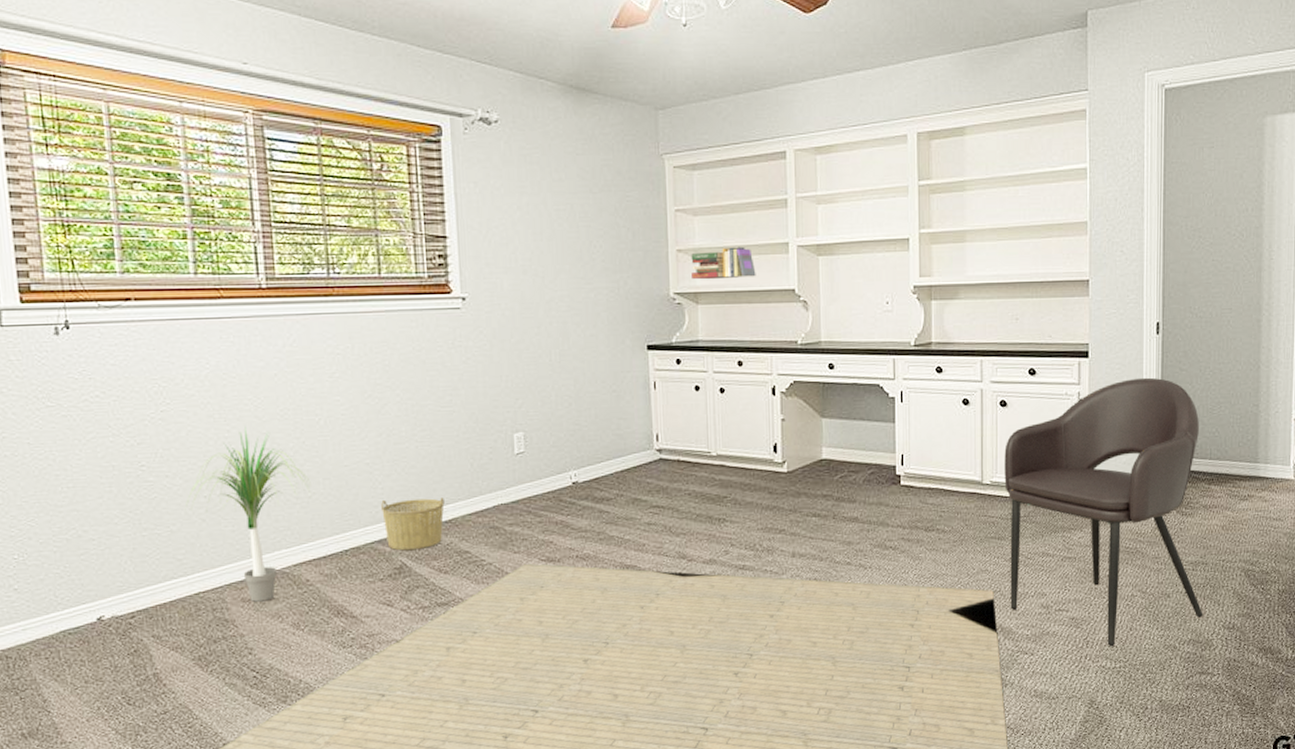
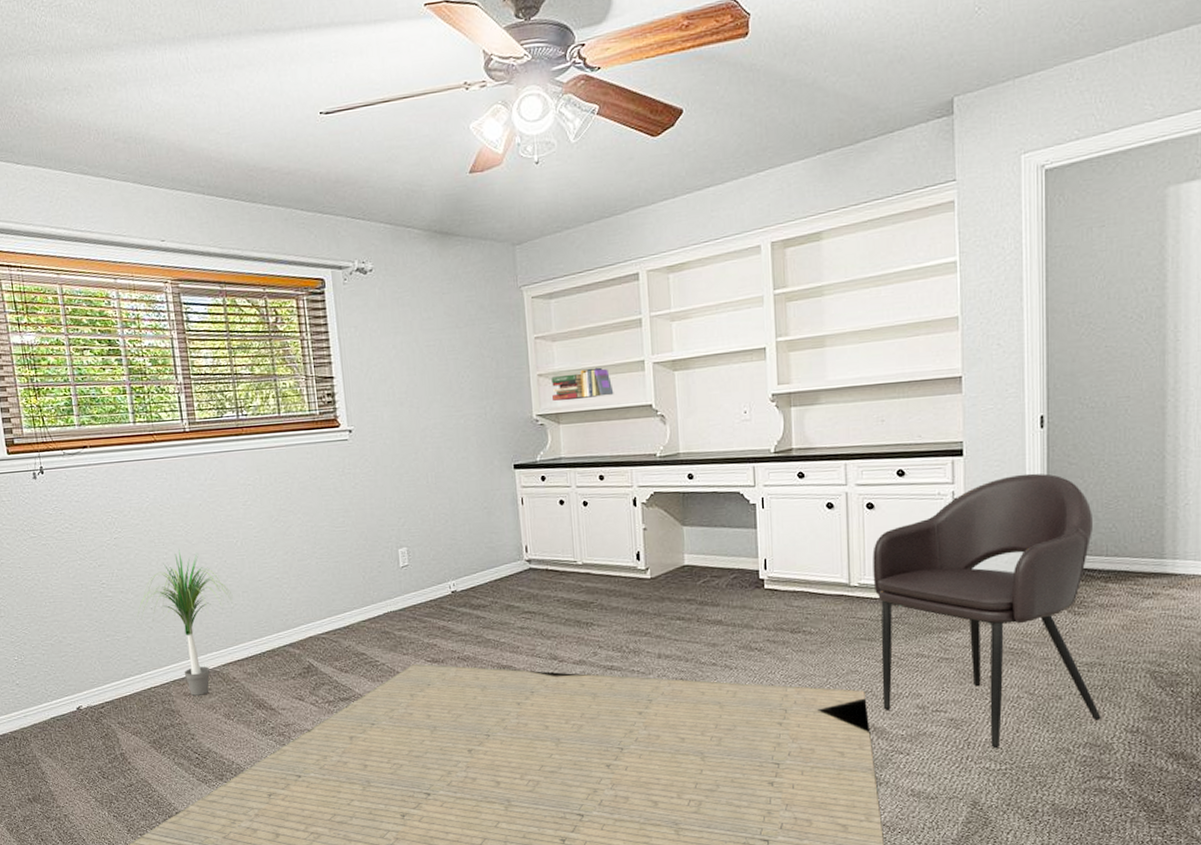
basket: present [381,498,445,551] -> none [290,607,343,653]

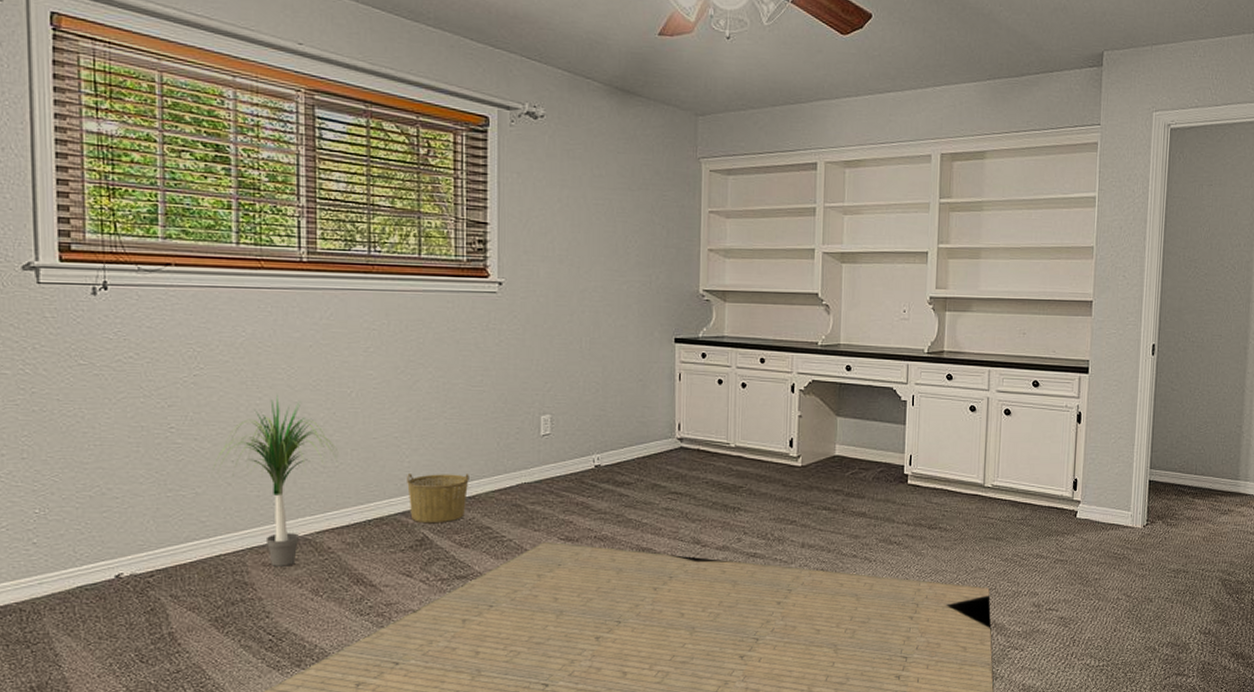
basket: none [290,607,343,653] -> present [407,474,469,524]
books: present [551,373,592,401] -> none [721,253,760,280]
books: present [580,367,614,398] -> none [751,250,783,280]
armchair: present [872,473,1101,749] -> none [1004,395,1187,646]

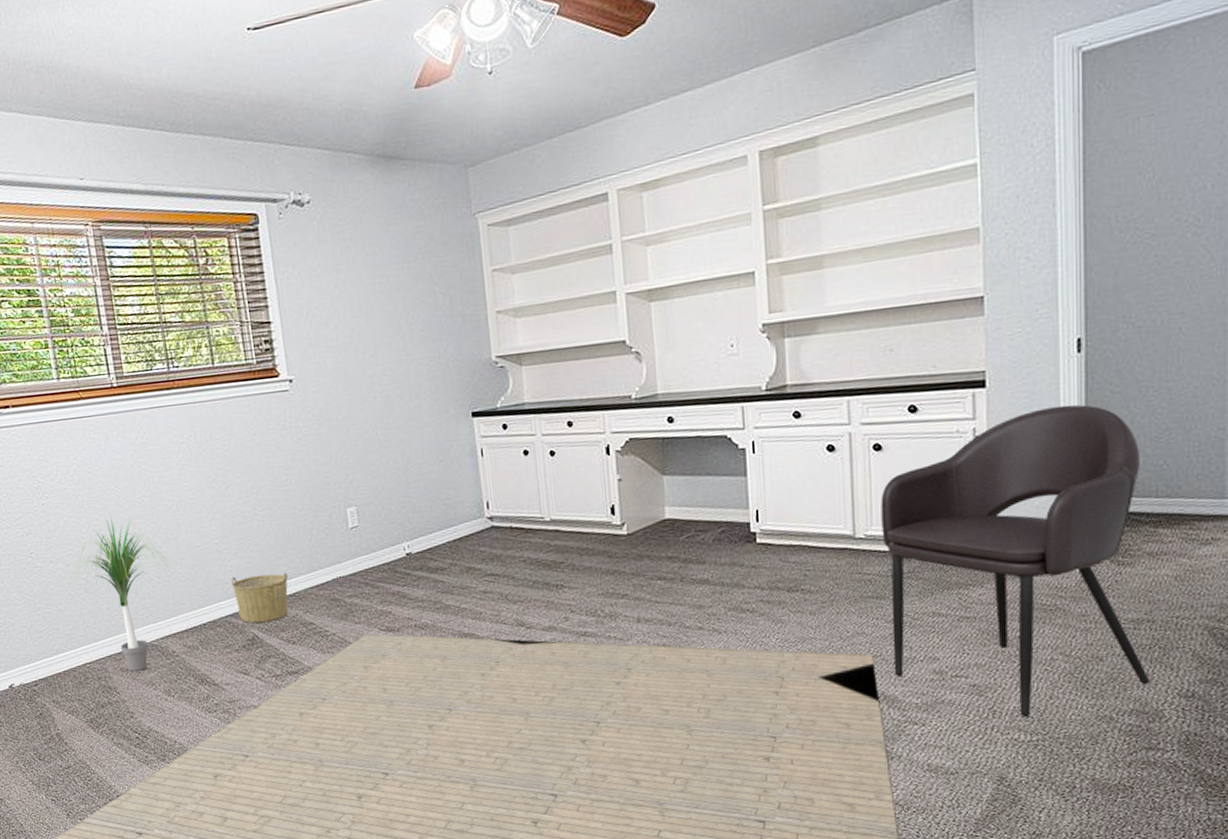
armchair: none [1004,395,1187,646] -> present [881,404,1150,718]

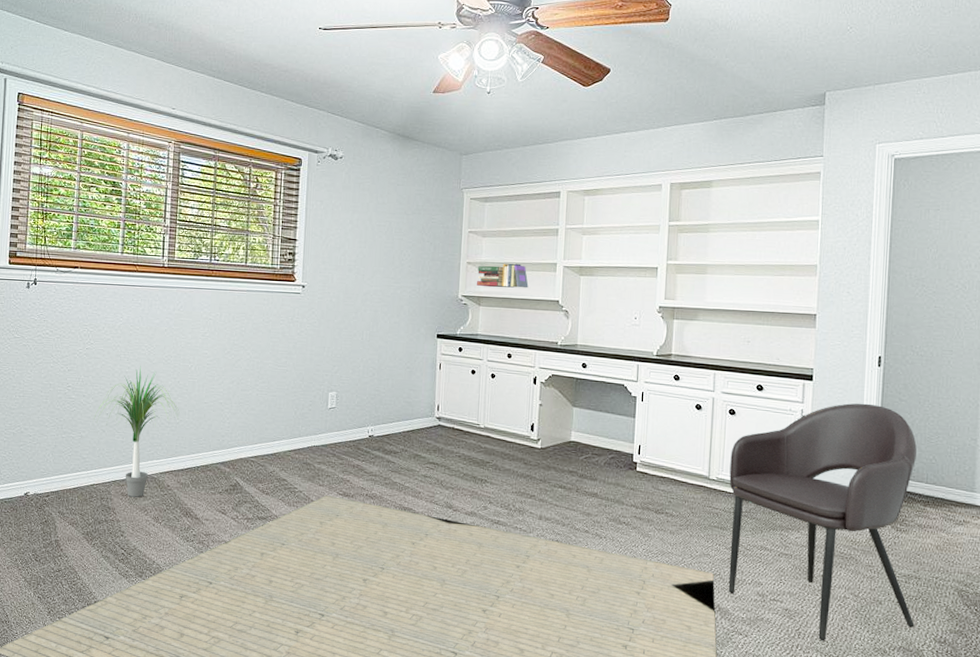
basket: present [231,573,288,624] -> none [226,432,273,474]
books: none [511,308,557,341] -> present [477,265,510,288]
books: none [544,300,582,336] -> present [501,263,529,288]

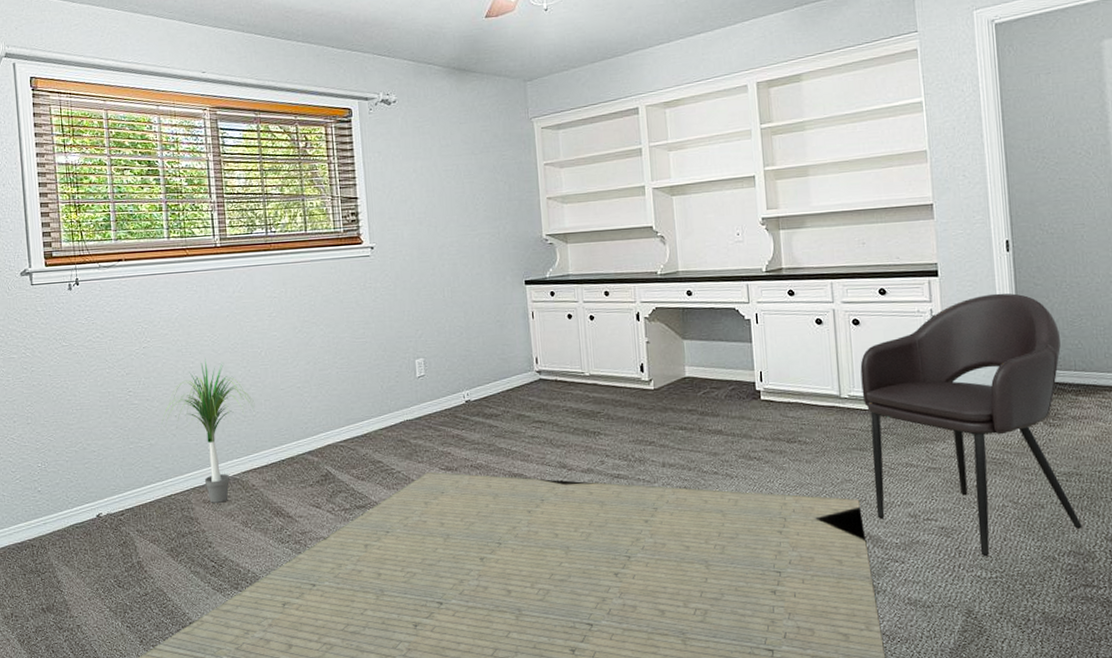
books: present [477,265,510,288] -> none [559,197,597,223]
books: present [501,263,529,288] -> none [586,191,617,220]

